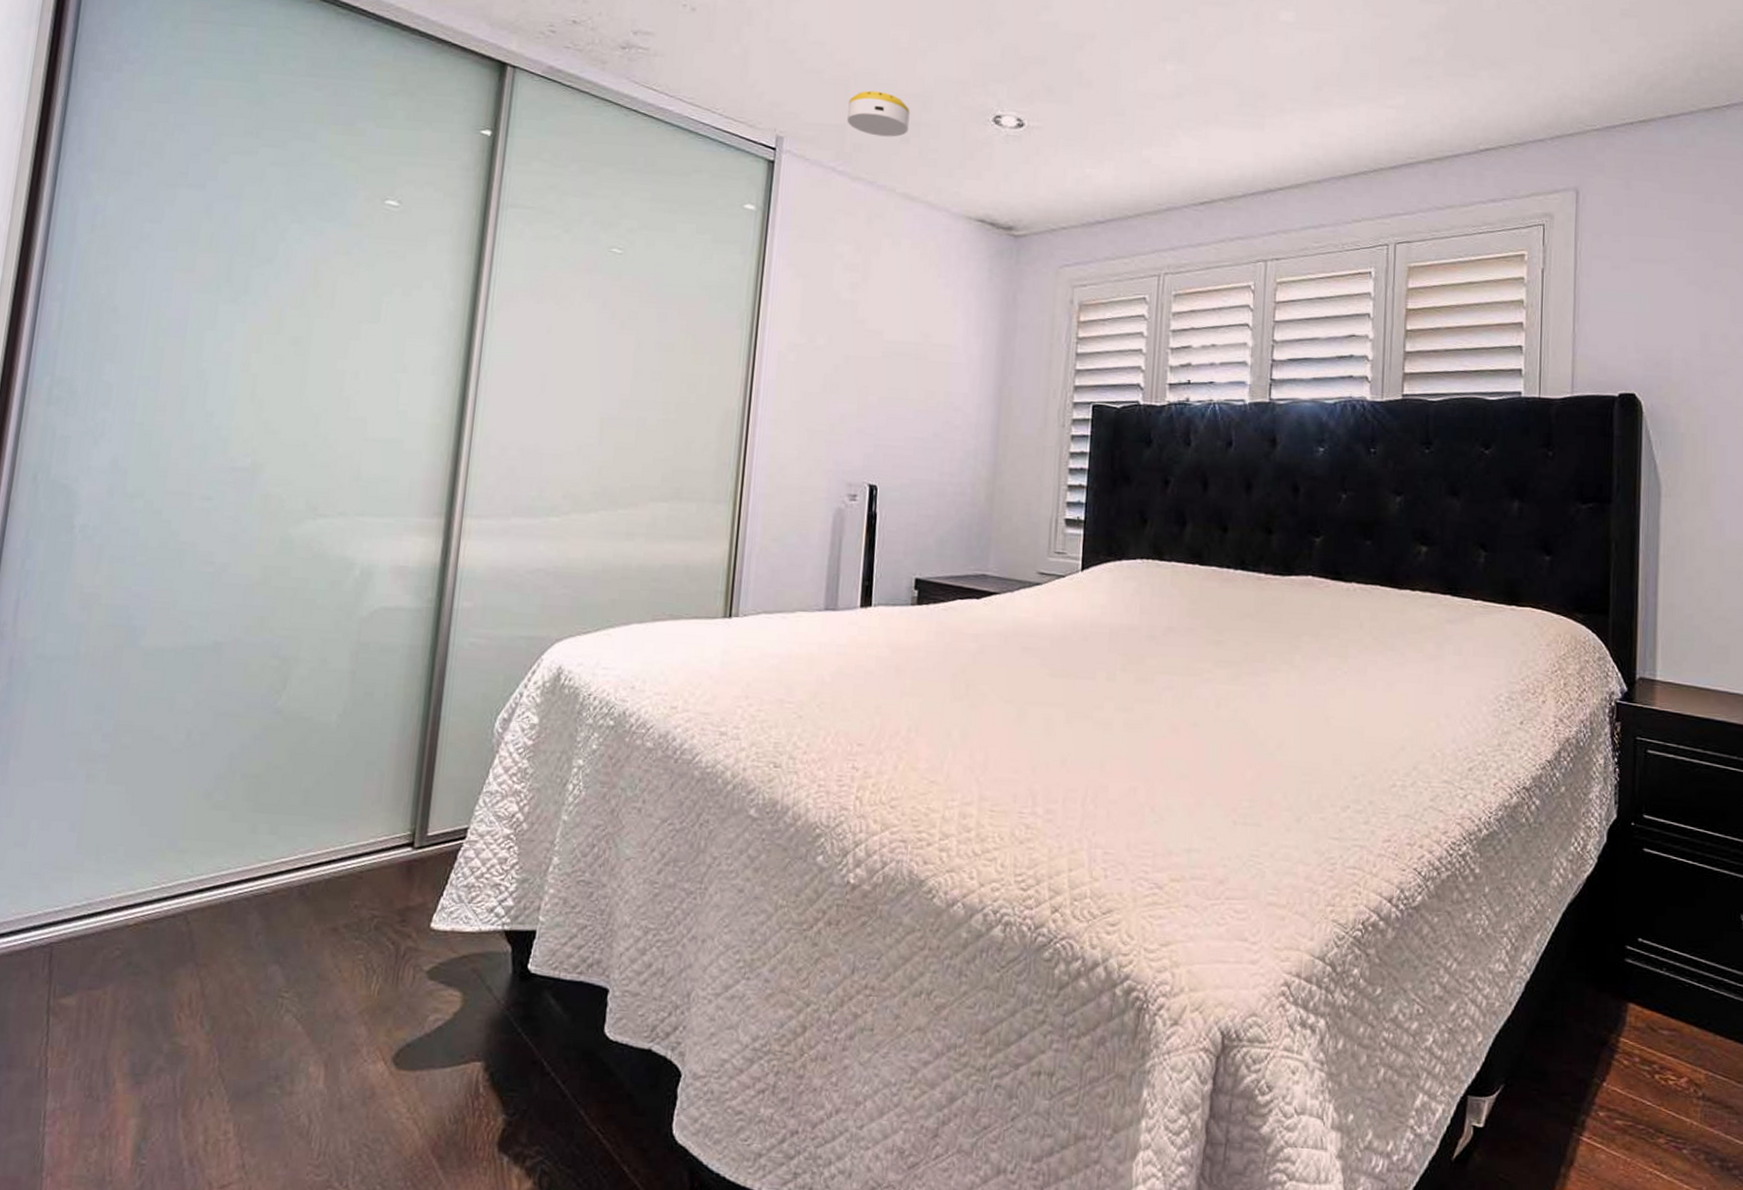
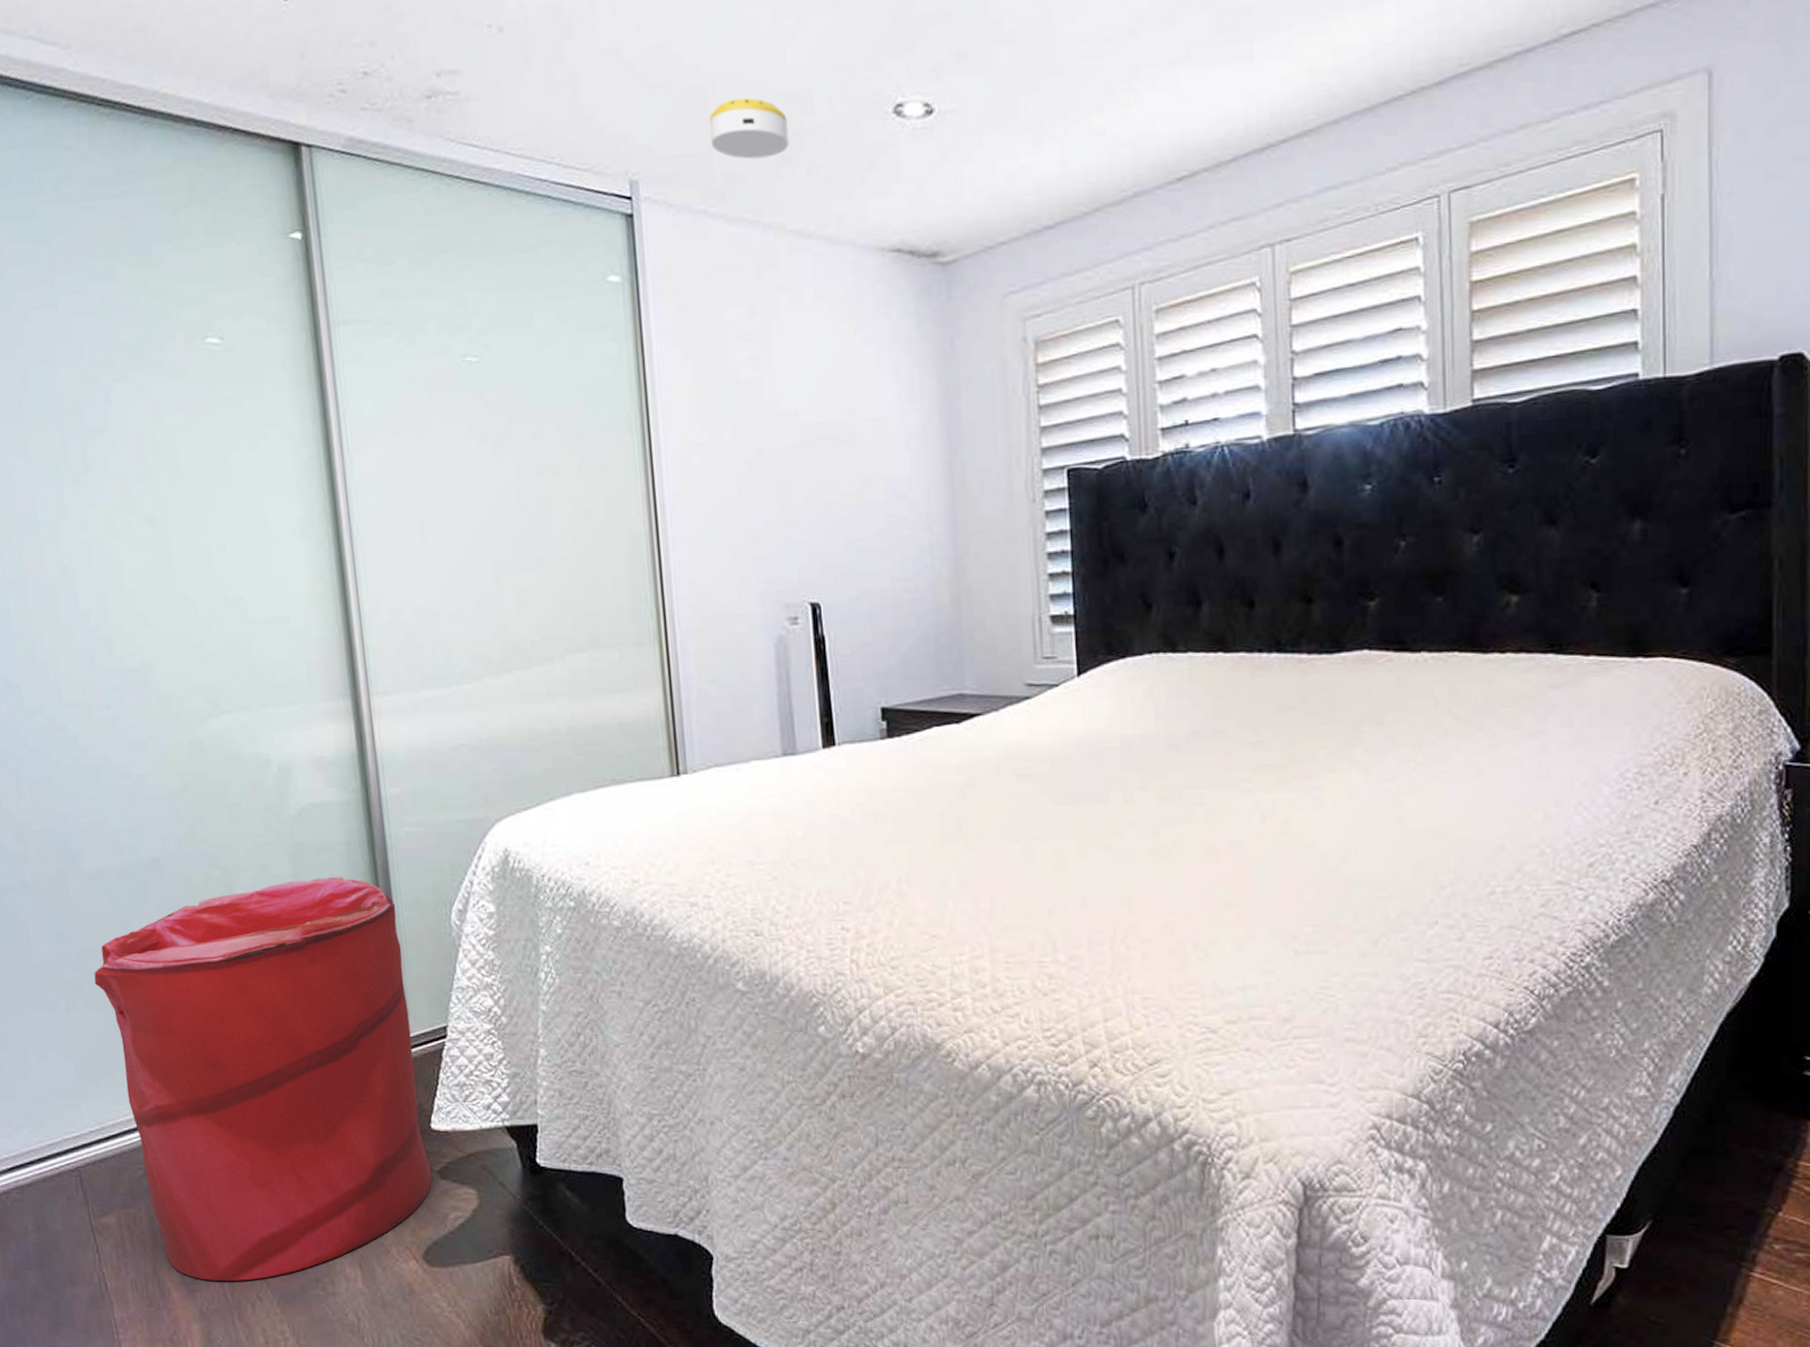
laundry hamper: none [120,676,444,1075] -> present [94,876,432,1281]

